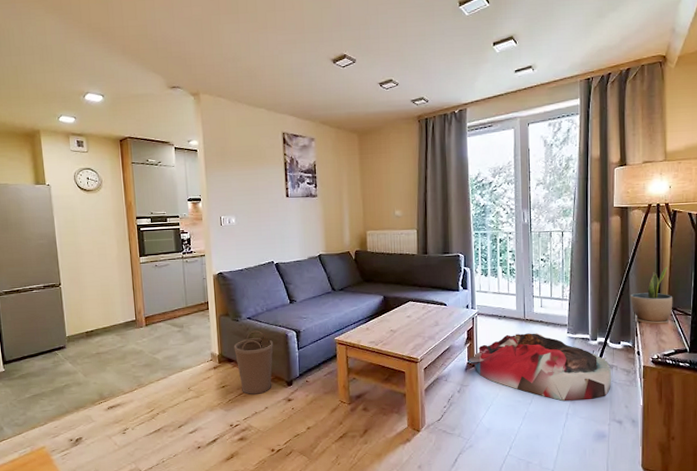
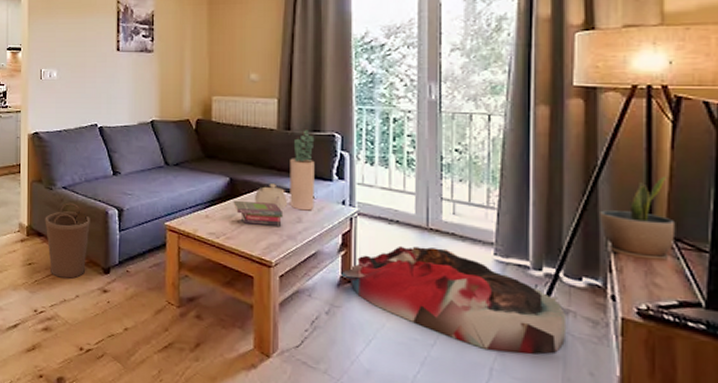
books: none [387,313,425,332] -> present [233,201,284,226]
teapot: none [402,297,428,318] -> present [254,184,288,211]
vase: none [428,250,447,316] -> present [290,127,315,211]

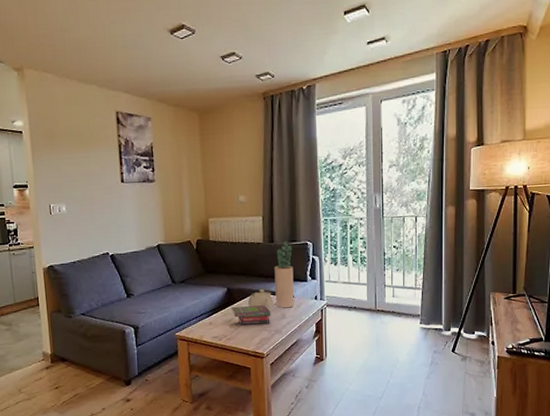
basket: present [45,202,90,279] -> none [67,327,110,396]
dog bed: present [341,245,567,354] -> none [316,324,465,395]
potted plant: present [600,176,676,262] -> none [486,251,529,314]

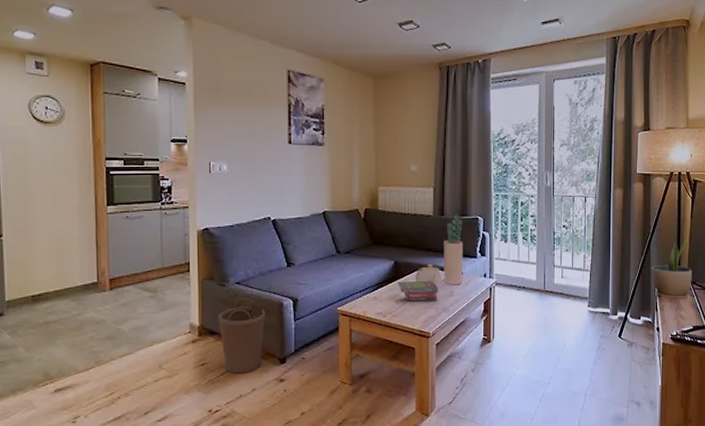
basket: none [67,327,110,396] -> present [218,297,265,375]
potted plant: none [486,251,529,314] -> present [651,237,692,300]

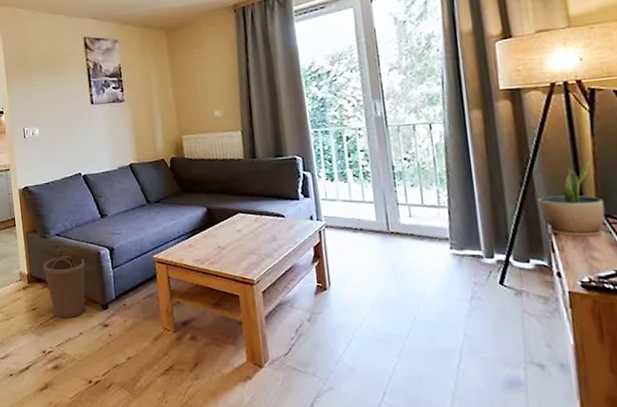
books: present [397,281,439,302] -> none [212,226,259,248]
teapot: present [414,264,443,287] -> none [230,208,262,232]
vase: present [444,212,463,285] -> none [259,153,286,230]

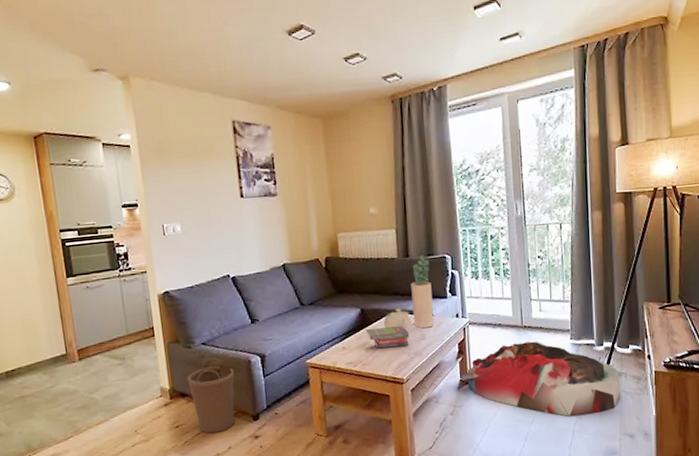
books: none [212,226,259,248] -> present [365,326,410,349]
teapot: none [230,208,262,232] -> present [383,308,413,332]
vase: none [259,153,286,230] -> present [411,252,434,329]
dog bed: none [317,248,523,336] -> present [460,341,621,417]
potted plant: present [537,160,606,238] -> none [638,257,685,325]

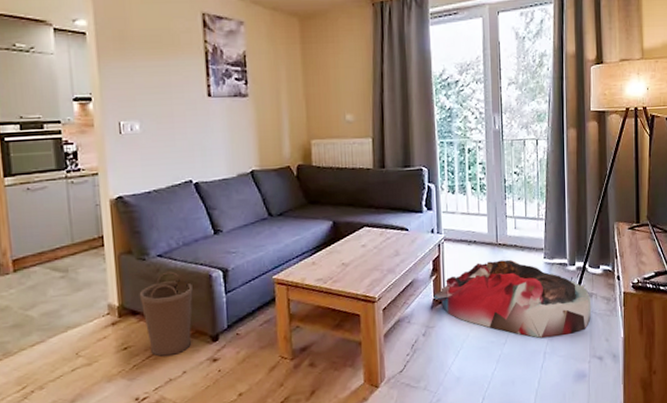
books: present [365,326,410,349] -> none [337,241,383,265]
teapot: present [383,308,413,332] -> none [356,222,387,247]
vase: present [411,252,434,329] -> none [386,163,409,244]

